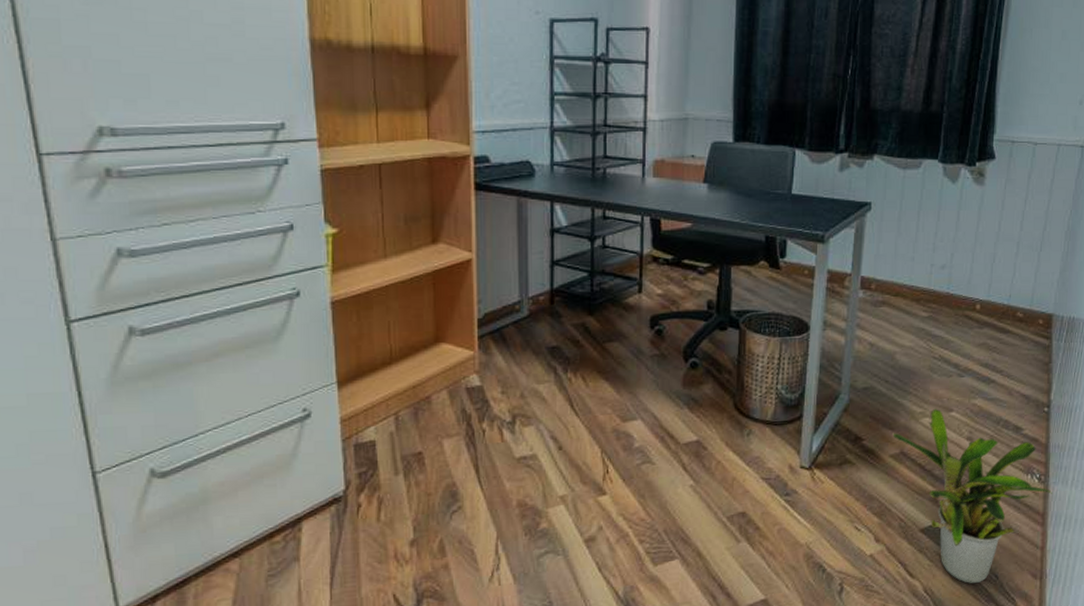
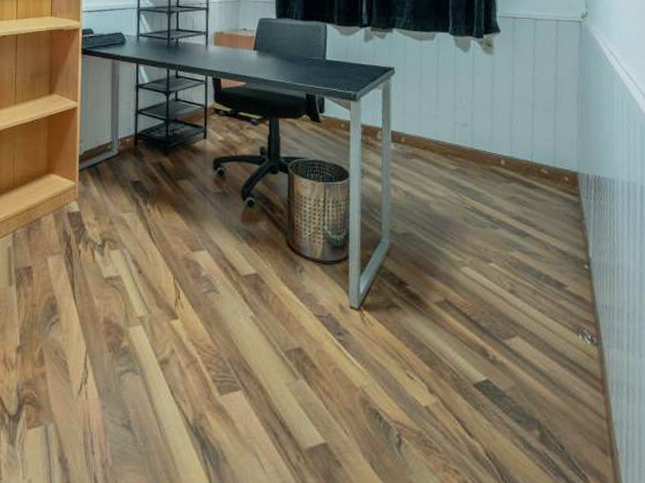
potted plant: present [893,408,1053,584] -> none [435,258,609,453]

